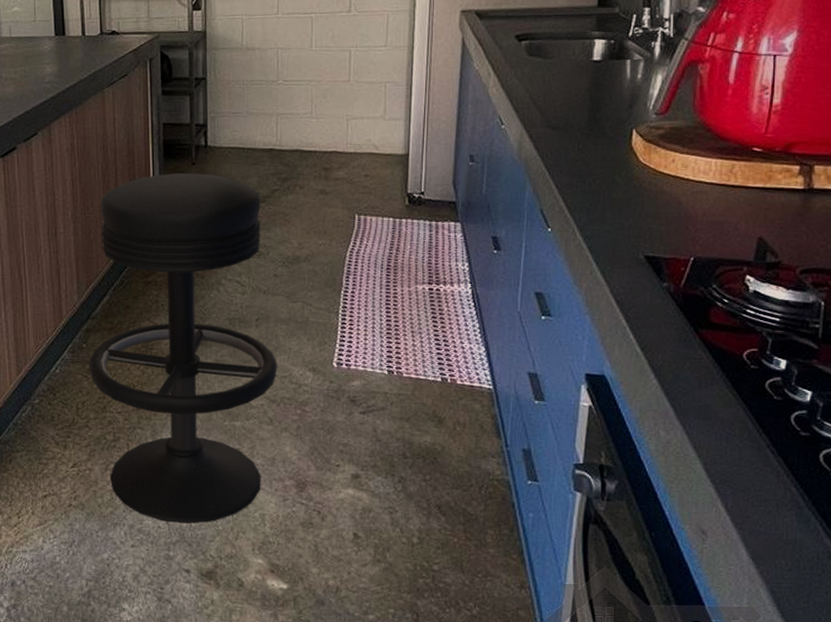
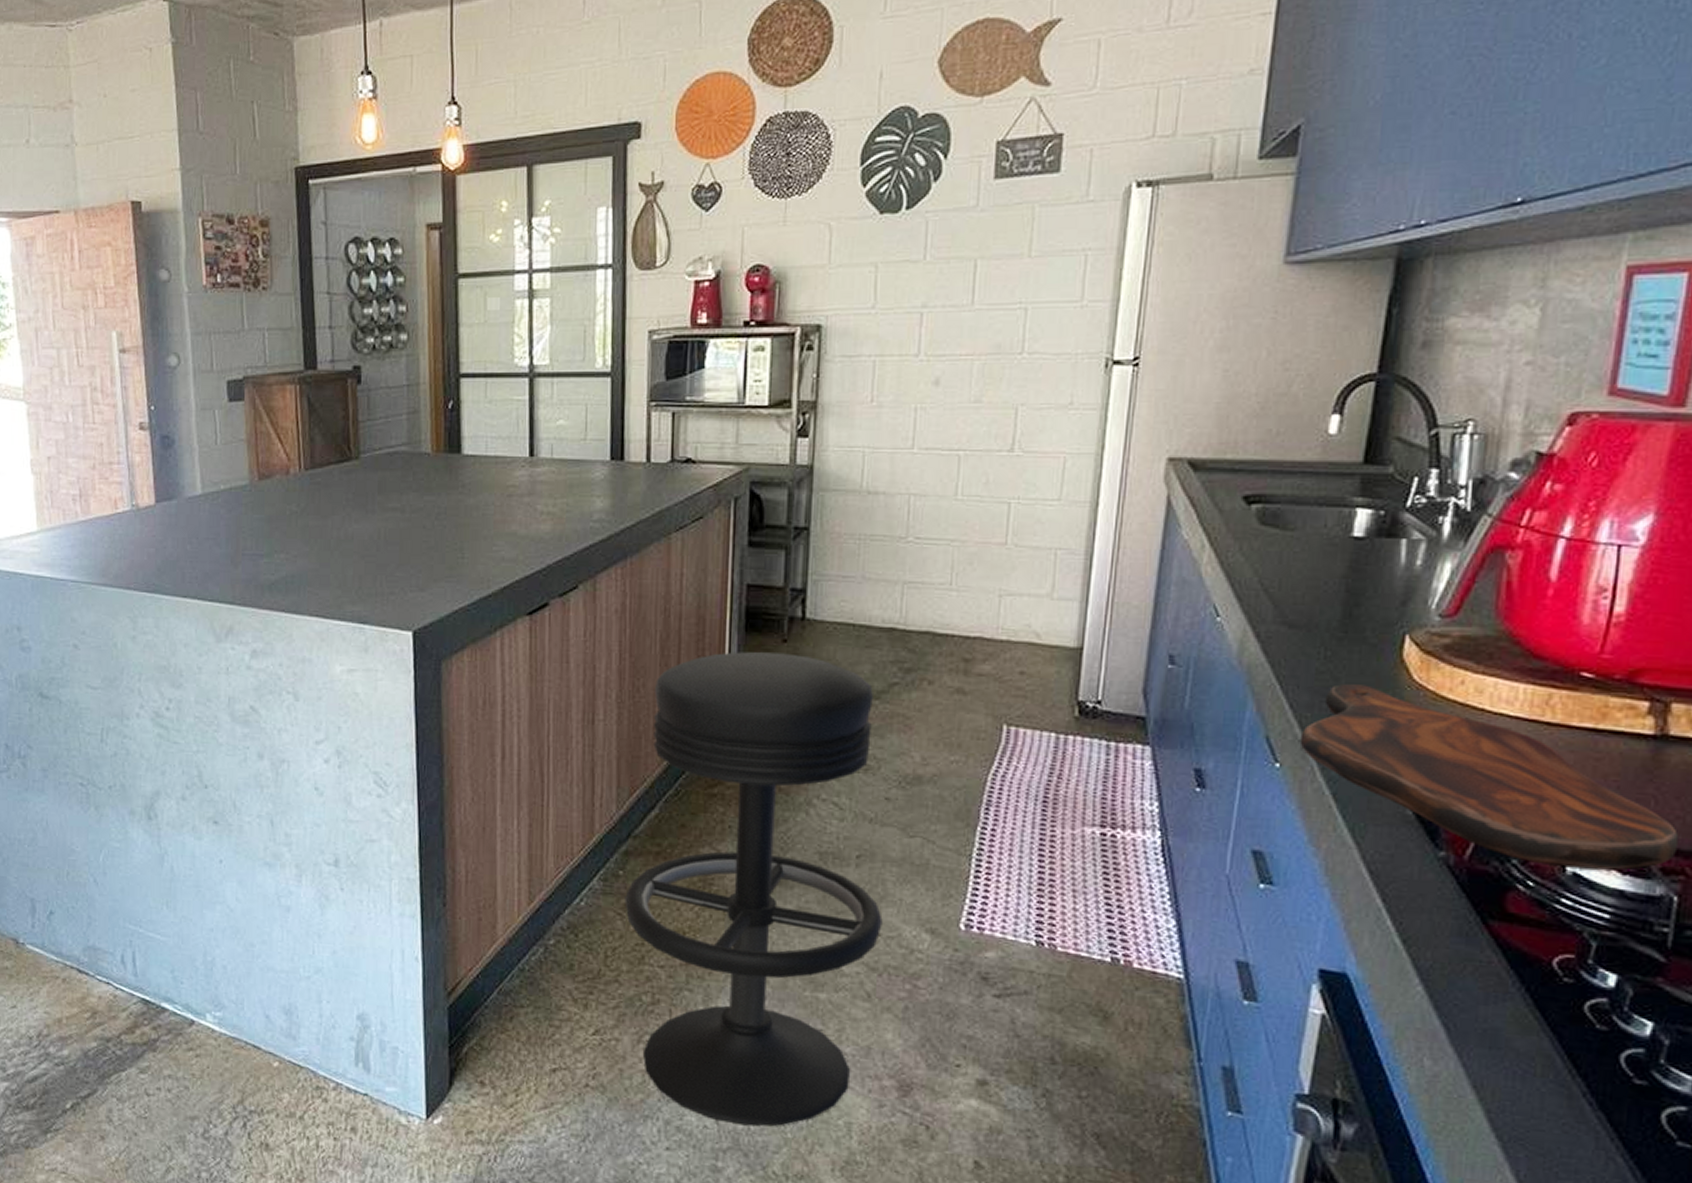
cutting board: none [564,166,823,288] -> present [1299,683,1679,871]

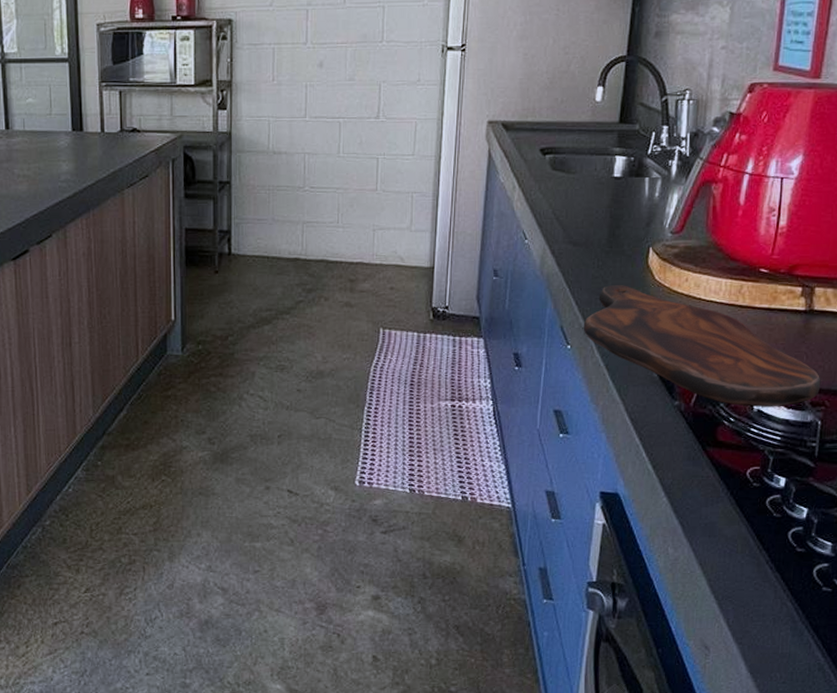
bar stool: present [625,652,883,1126] -> none [103,282,299,650]

